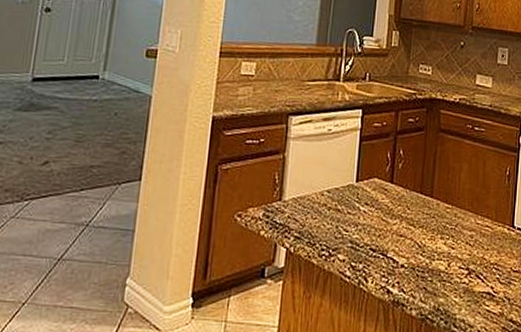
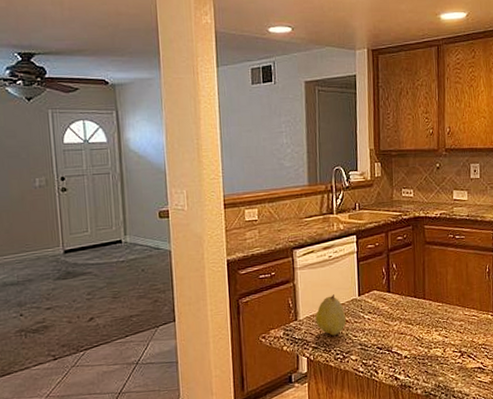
fruit: none [302,175,339,226] -> present [315,294,347,336]

